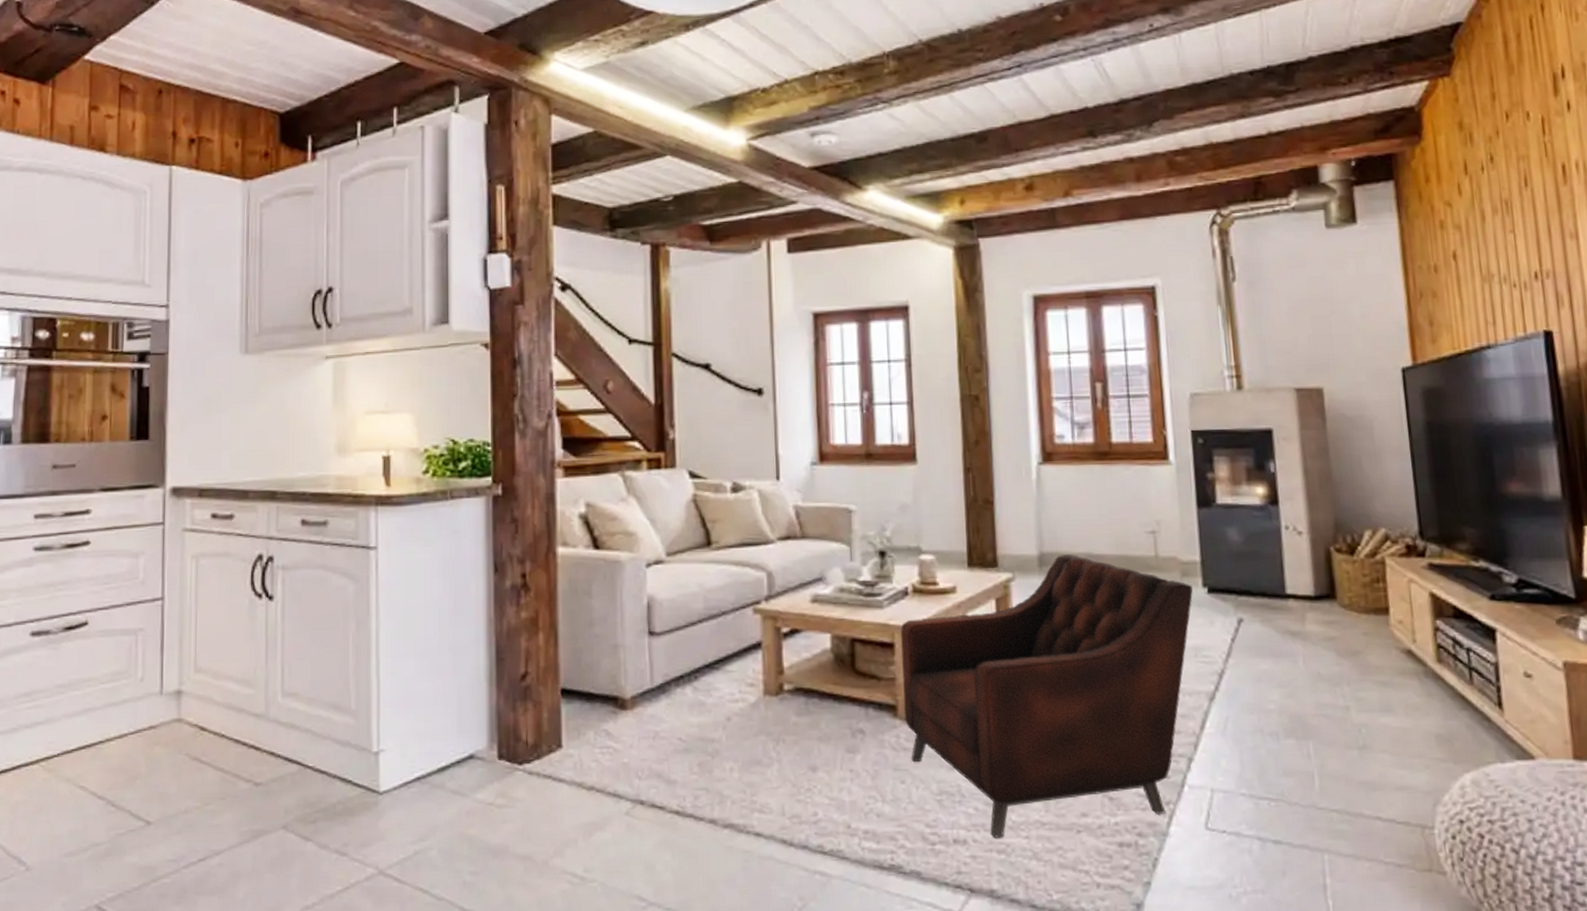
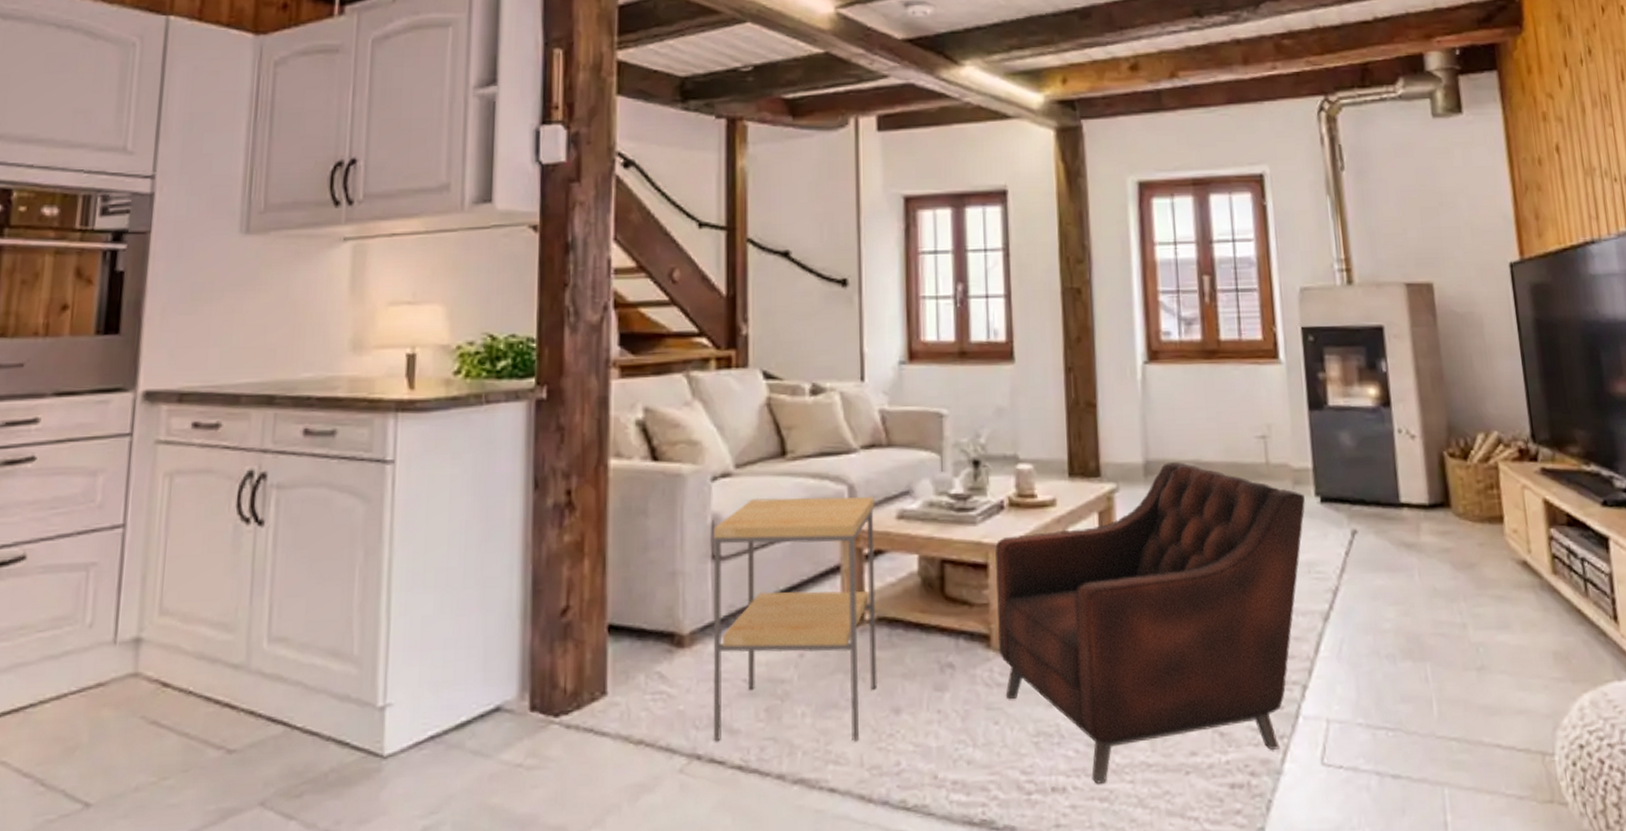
side table: none [649,582,796,794] -> present [713,496,877,742]

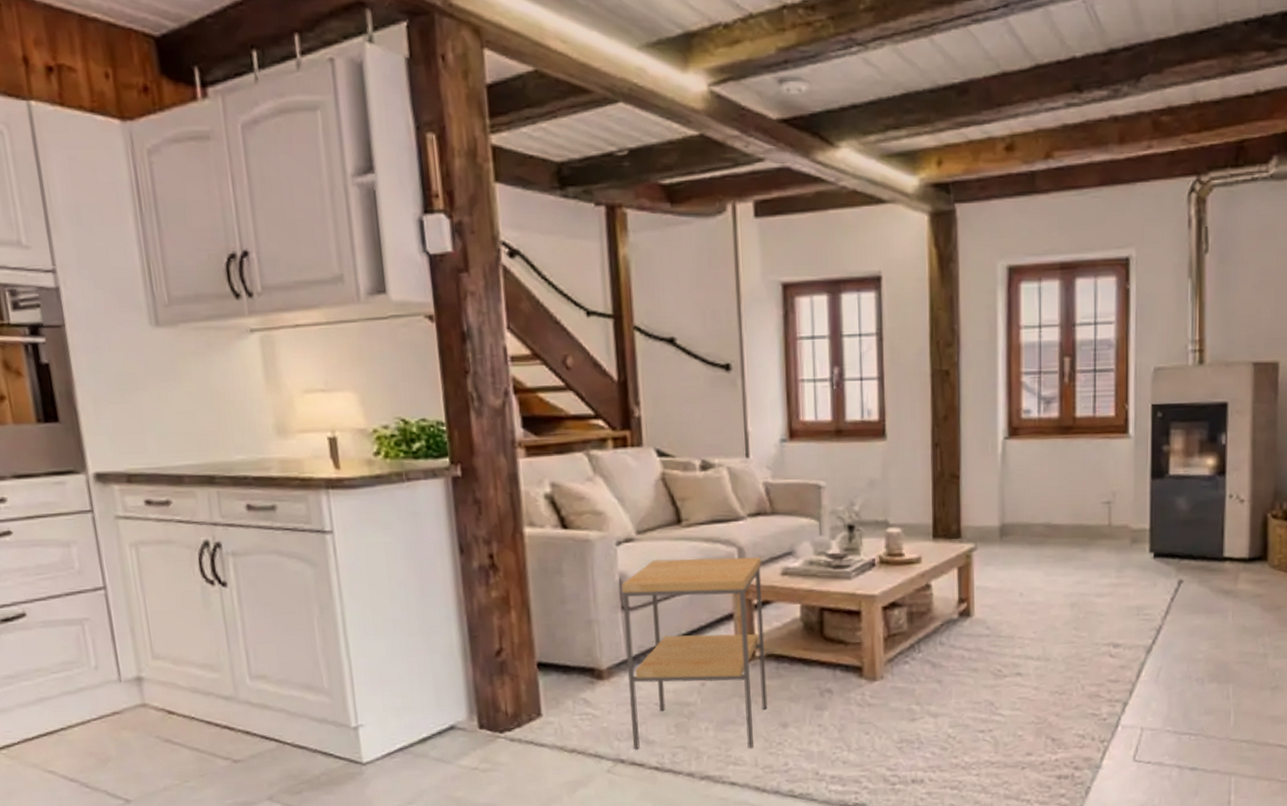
armchair: present [995,462,1305,784] -> none [867,525,1140,777]

